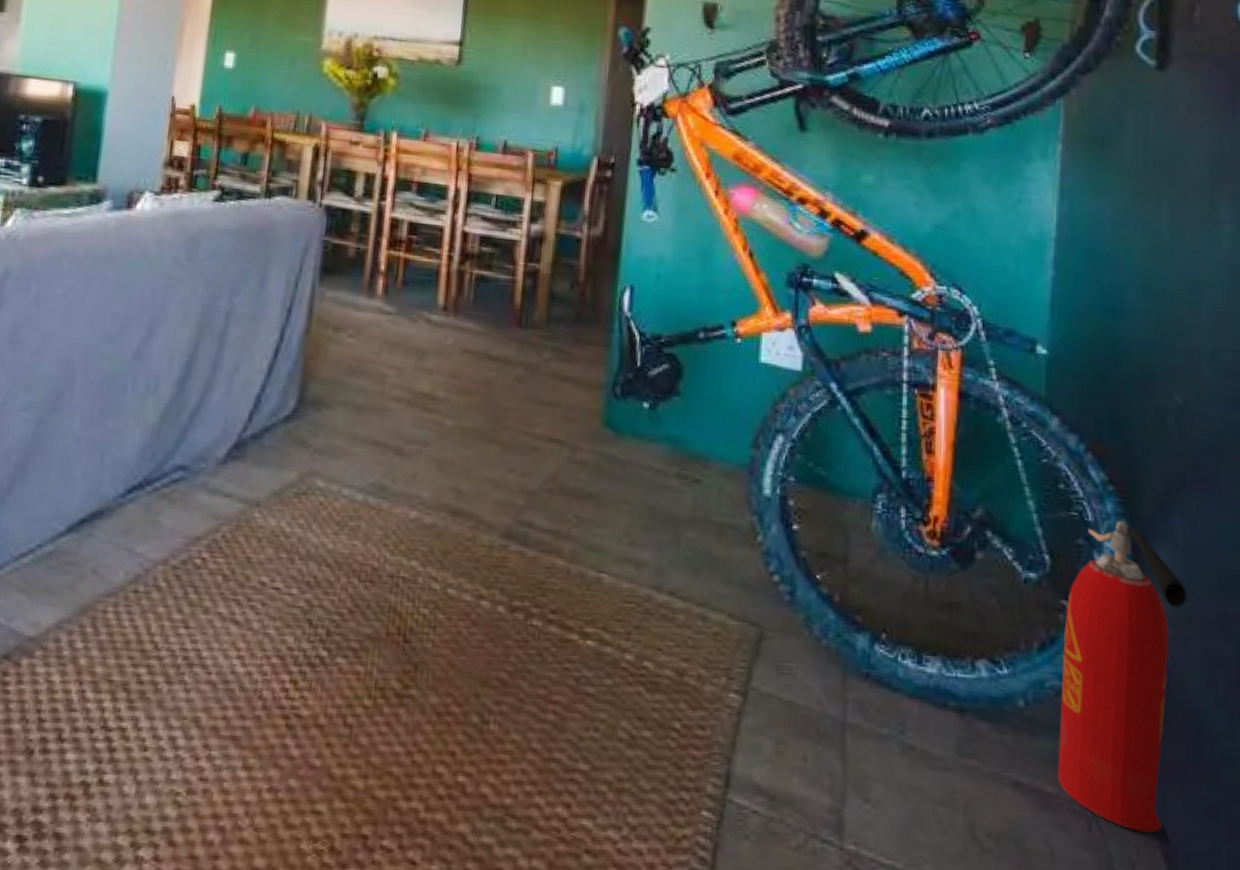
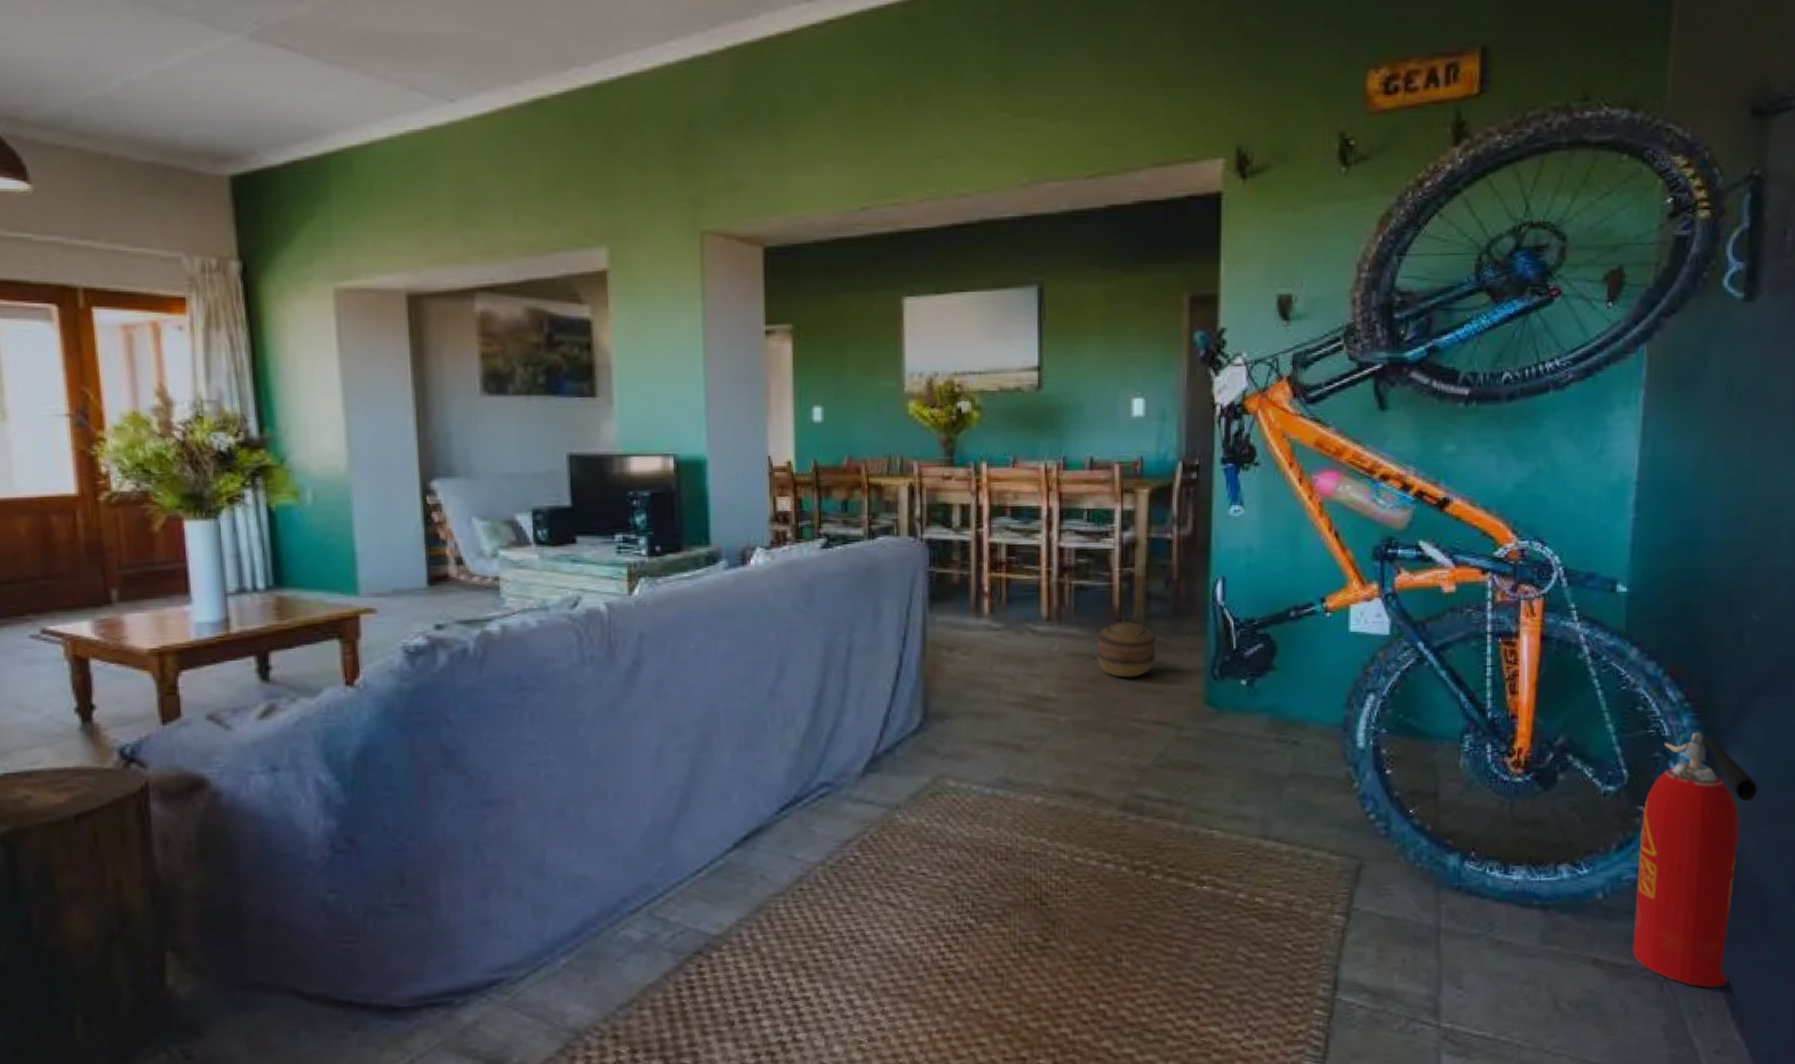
basket: none [491,321,557,385] -> present [1095,621,1156,678]

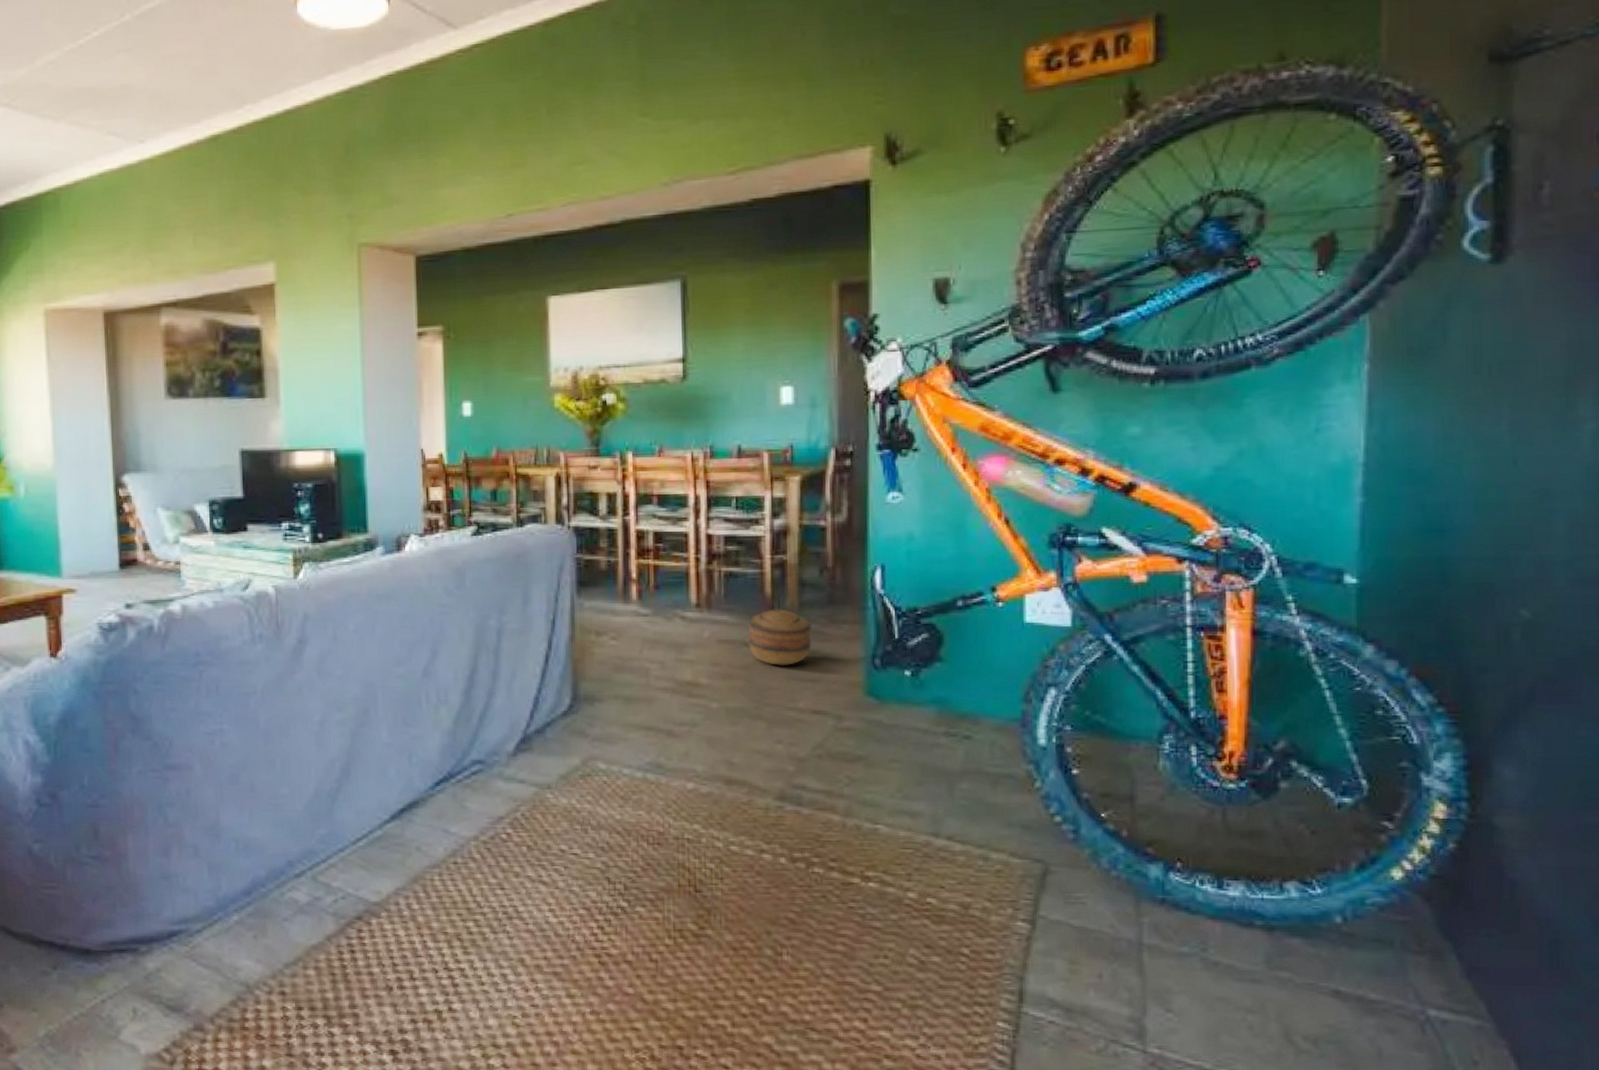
fire extinguisher: present [1632,732,1758,988] -> none [1383,741,1539,1034]

